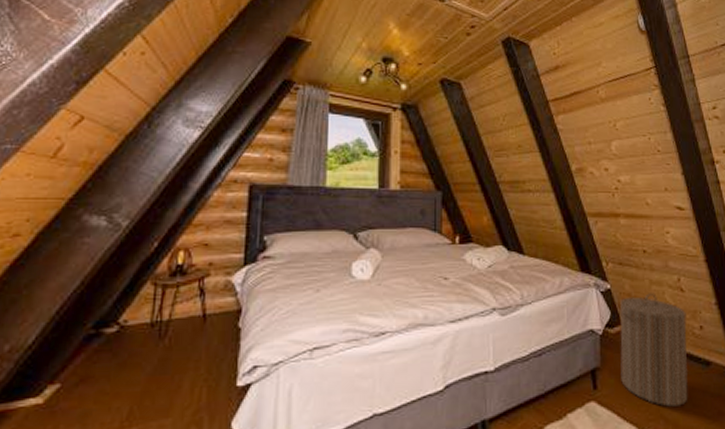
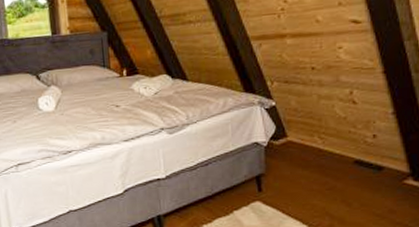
laundry hamper: present [619,293,689,407] -> none [284,107,358,206]

